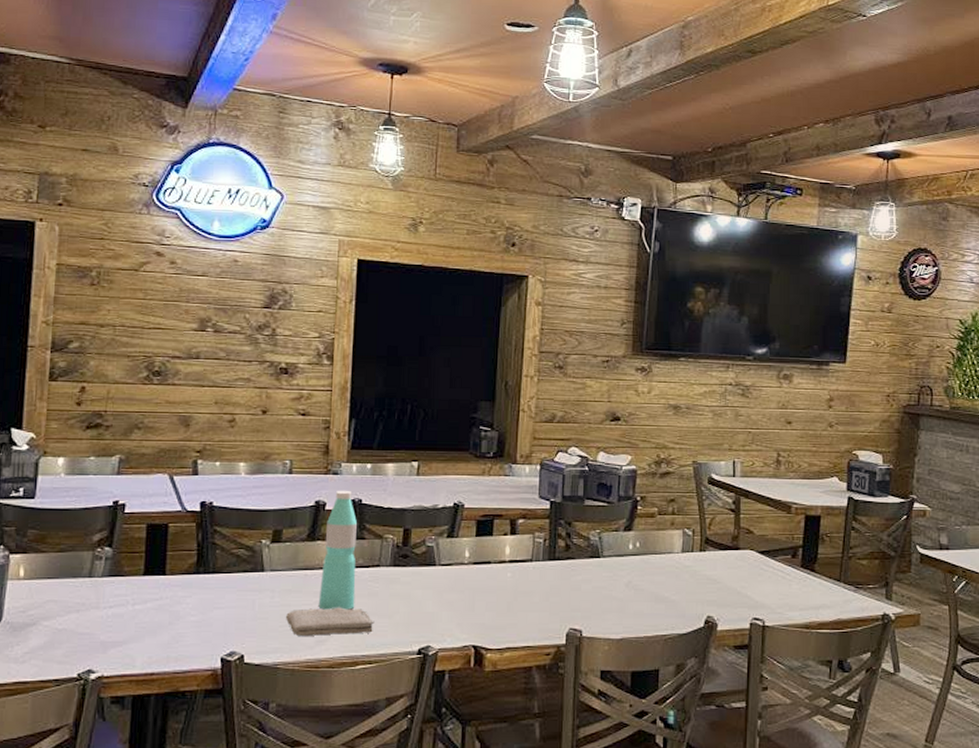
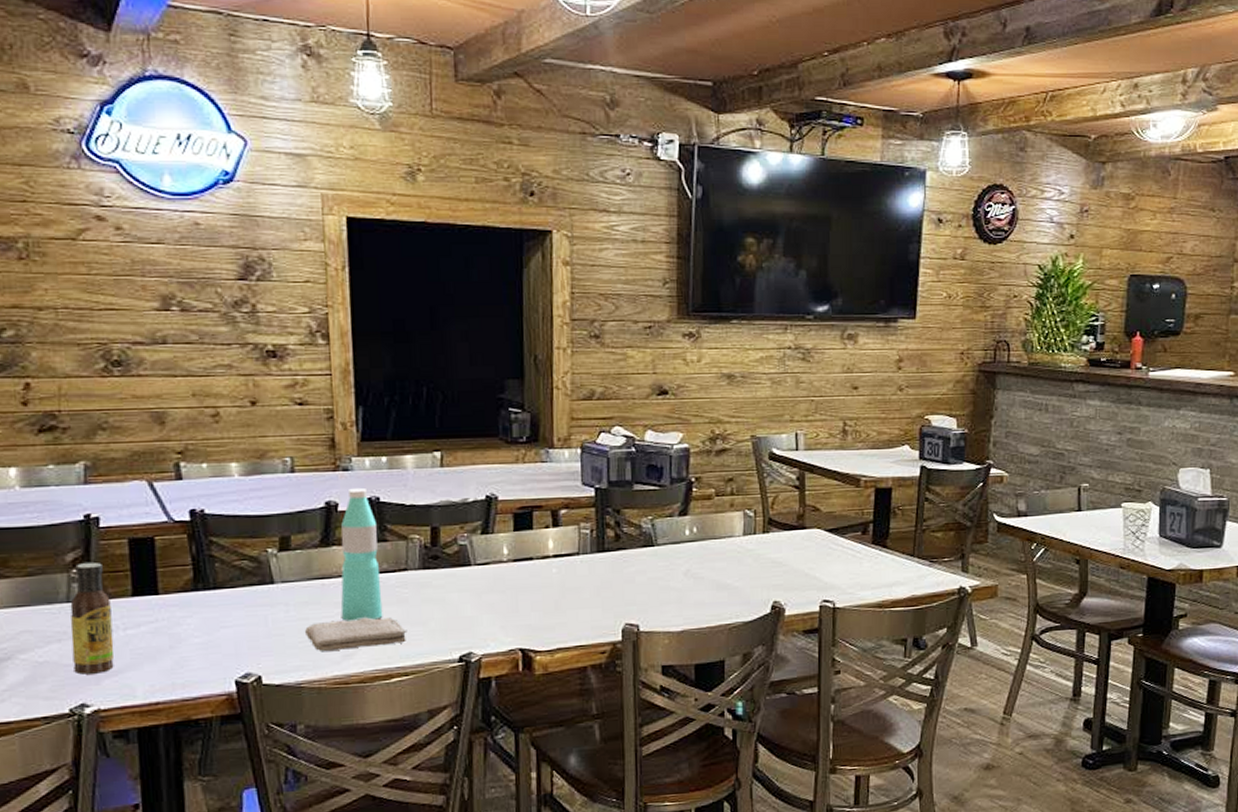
sauce bottle: none [86,542,125,643] -> present [70,562,114,675]

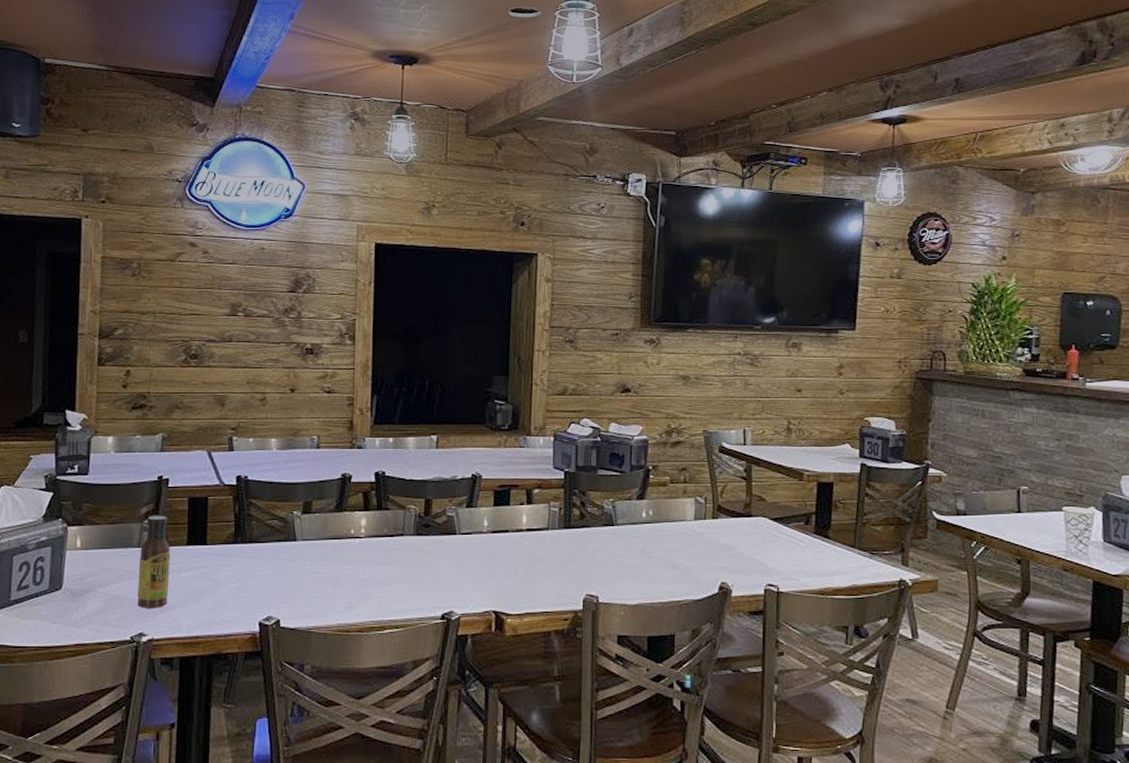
washcloth: present [305,617,407,651] -> none [318,574,400,601]
water bottle: present [340,487,383,621] -> none [347,463,381,577]

